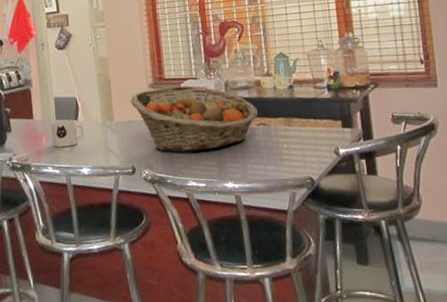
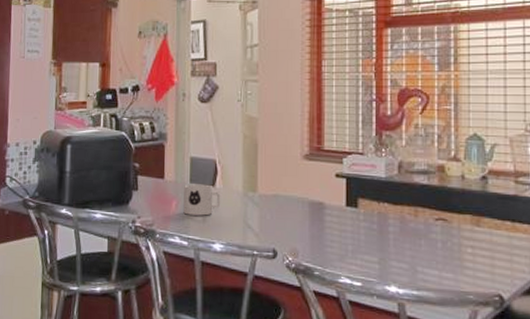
fruit basket: present [130,85,258,152] -> none [279,160,437,242]

